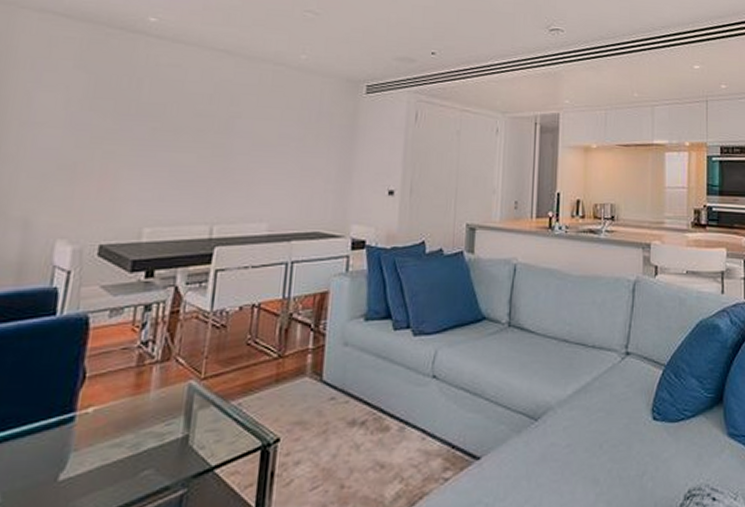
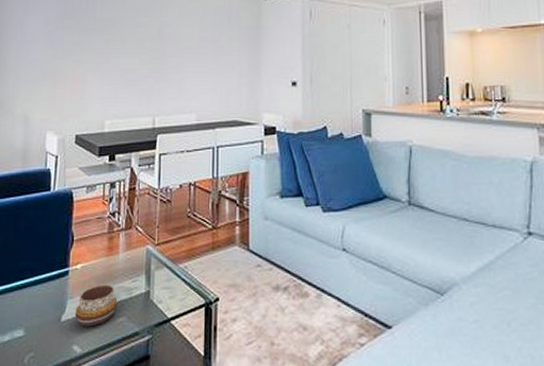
decorative bowl: none [79,430,143,485] -> present [75,284,118,327]

